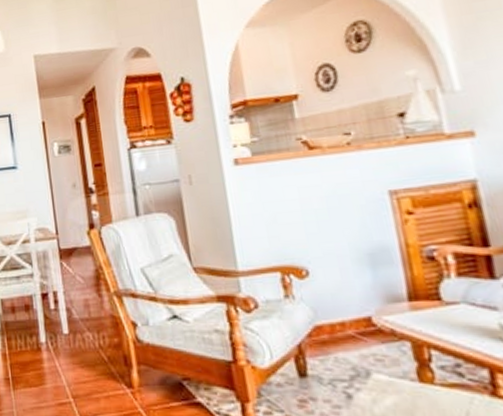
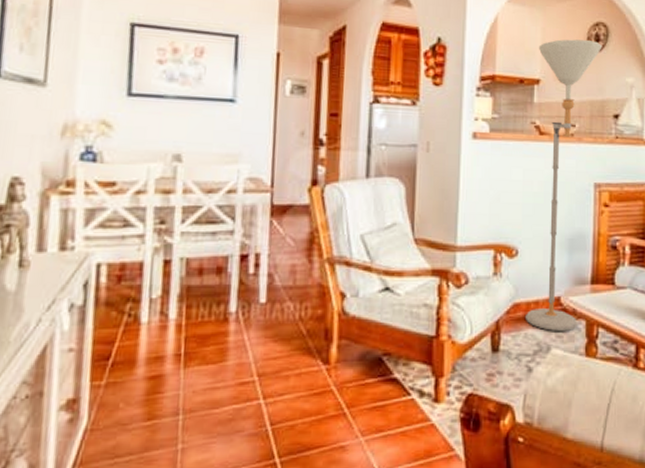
floor lamp: none [290,41,400,354] -> present [524,39,602,331]

